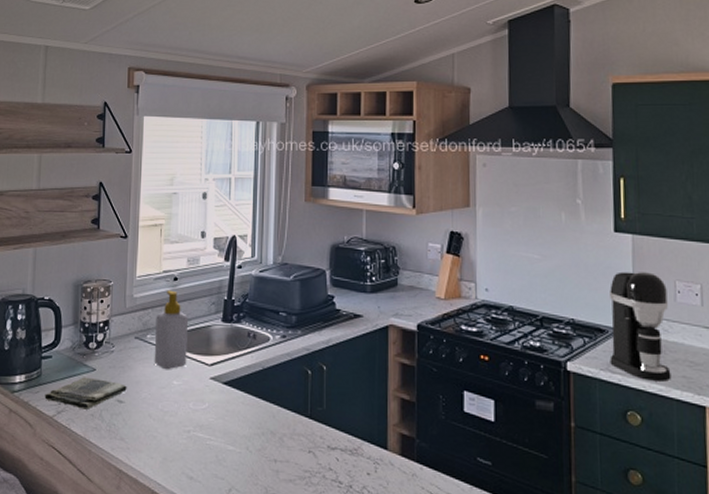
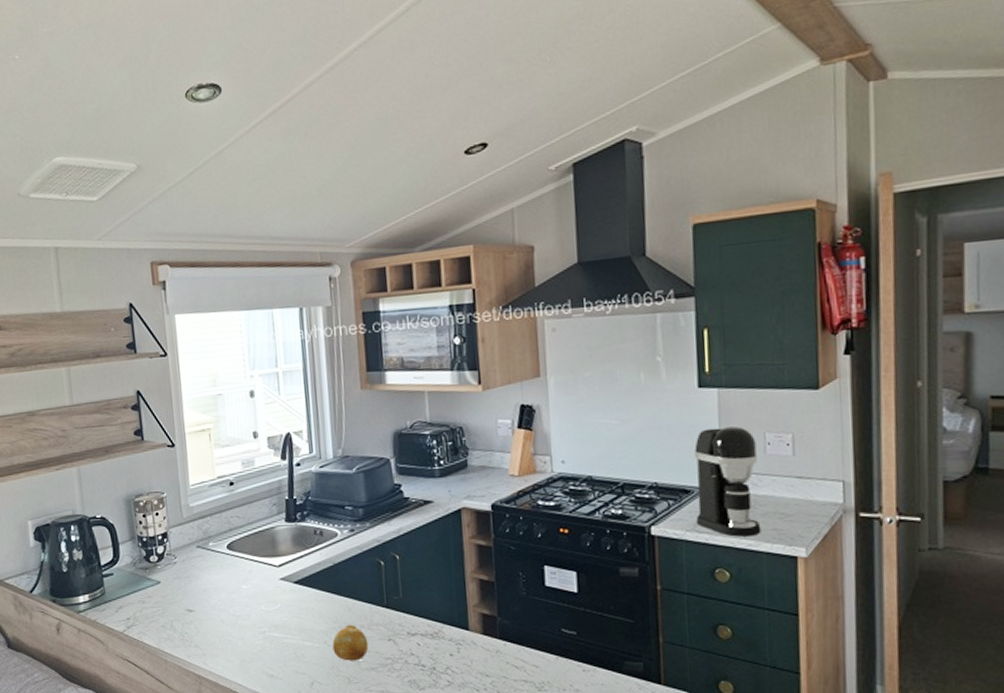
dish towel: present [44,377,127,410] -> none [111,590,195,622]
soap bottle: present [154,290,189,370] -> none [216,495,254,576]
fruit: none [254,432,289,471] -> present [332,624,369,661]

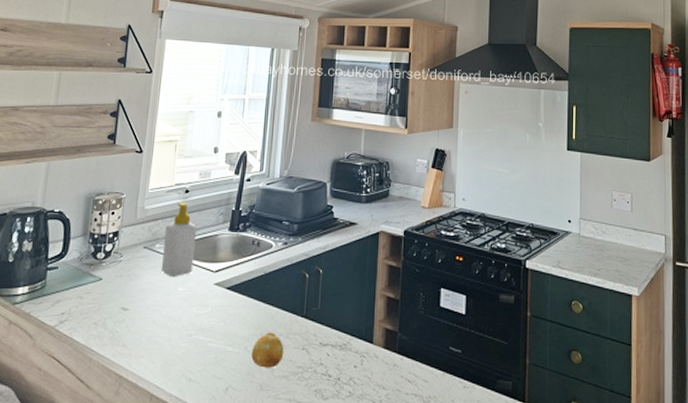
soap bottle: none [216,495,254,576] -> present [161,202,197,278]
coffee maker: present [694,426,761,537] -> none [560,183,607,275]

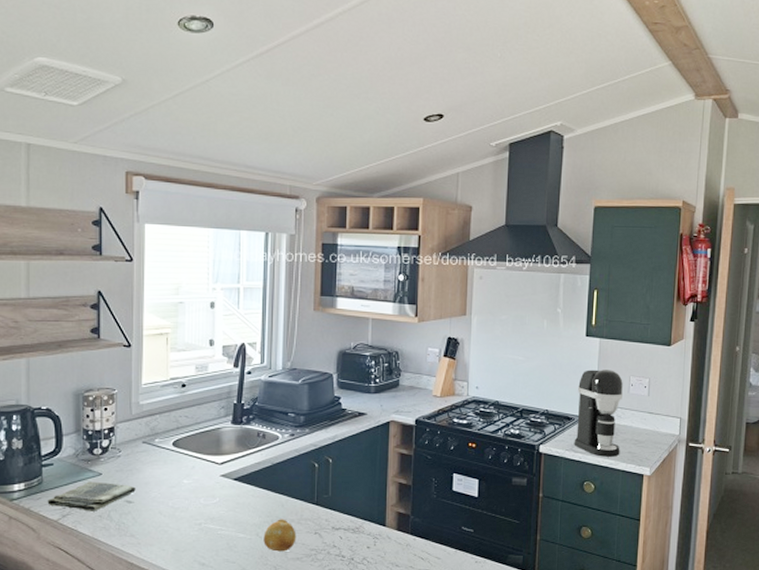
dish towel: none [47,286,132,318] -> present [47,481,136,511]
soap bottle: present [161,202,197,278] -> none [163,396,198,471]
coffee maker: none [560,183,607,275] -> present [574,369,623,457]

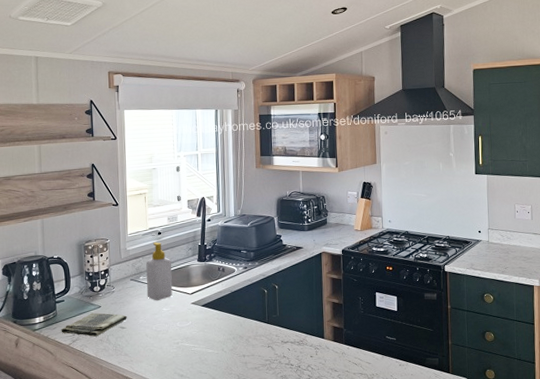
soap bottle: none [163,396,198,471] -> present [146,242,173,301]
fruit: present [263,519,296,552] -> none [228,336,254,363]
coffee maker: present [574,369,623,457] -> none [472,200,512,272]

